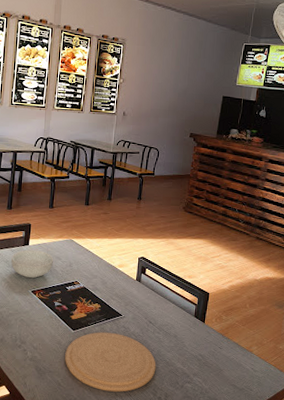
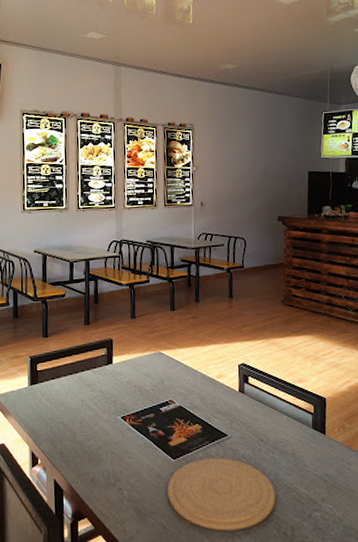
cereal bowl: present [11,249,53,279] -> none [95,368,142,403]

